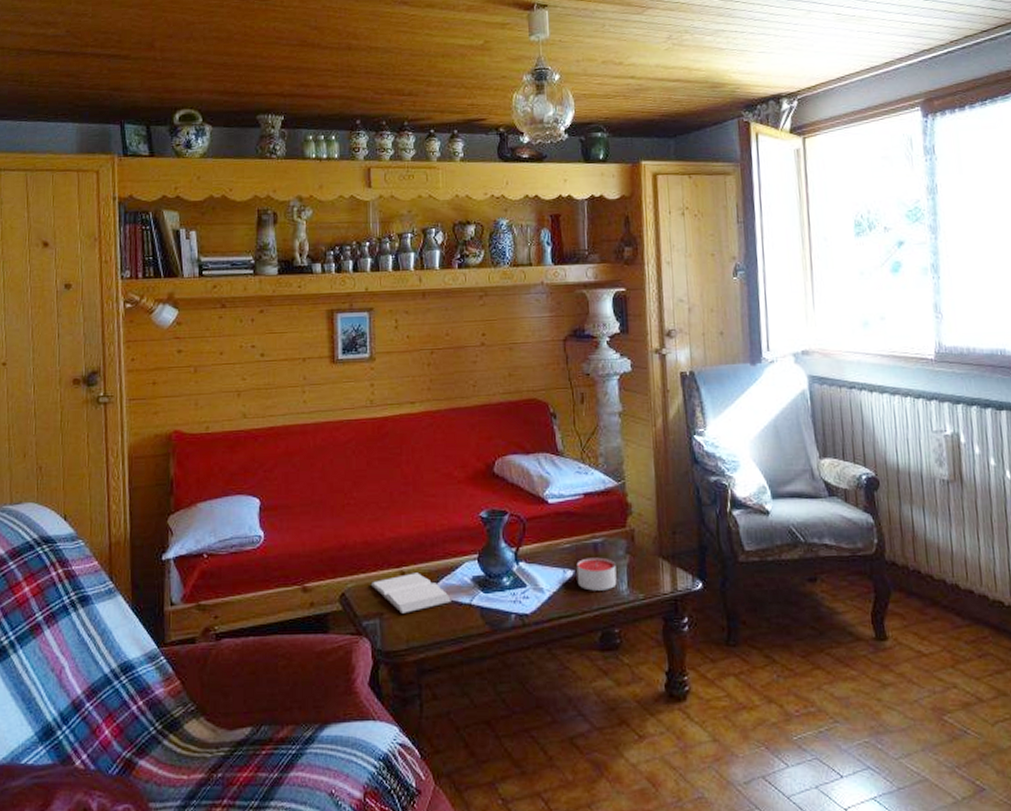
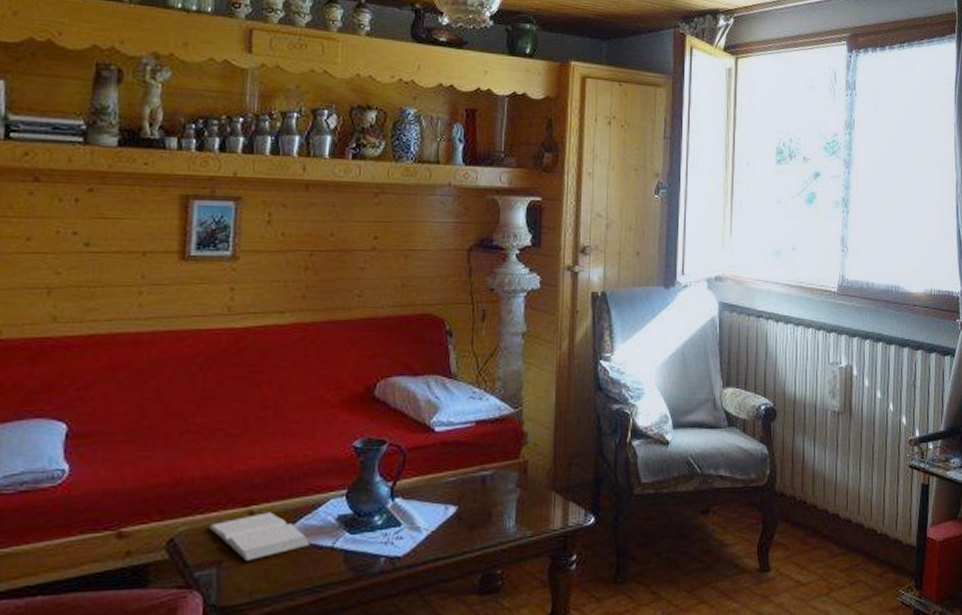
candle: present [576,557,617,591] -> none [460,491,505,529]

